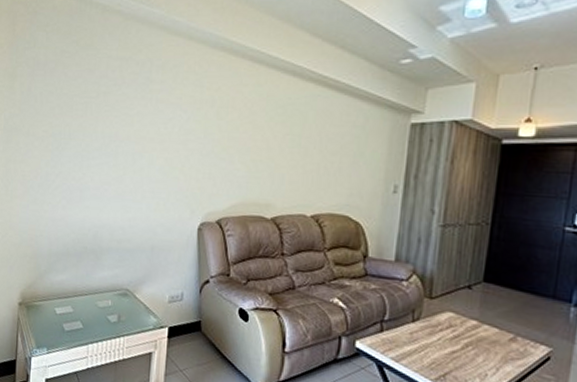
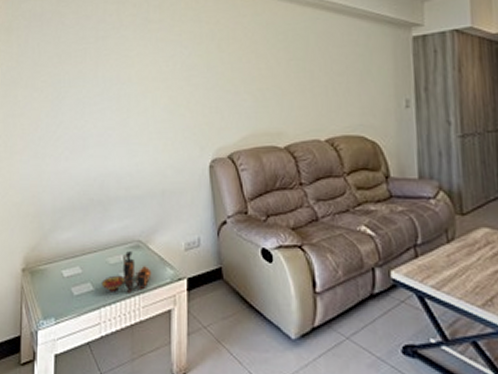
vase: none [90,298,137,335] -> present [101,251,152,293]

